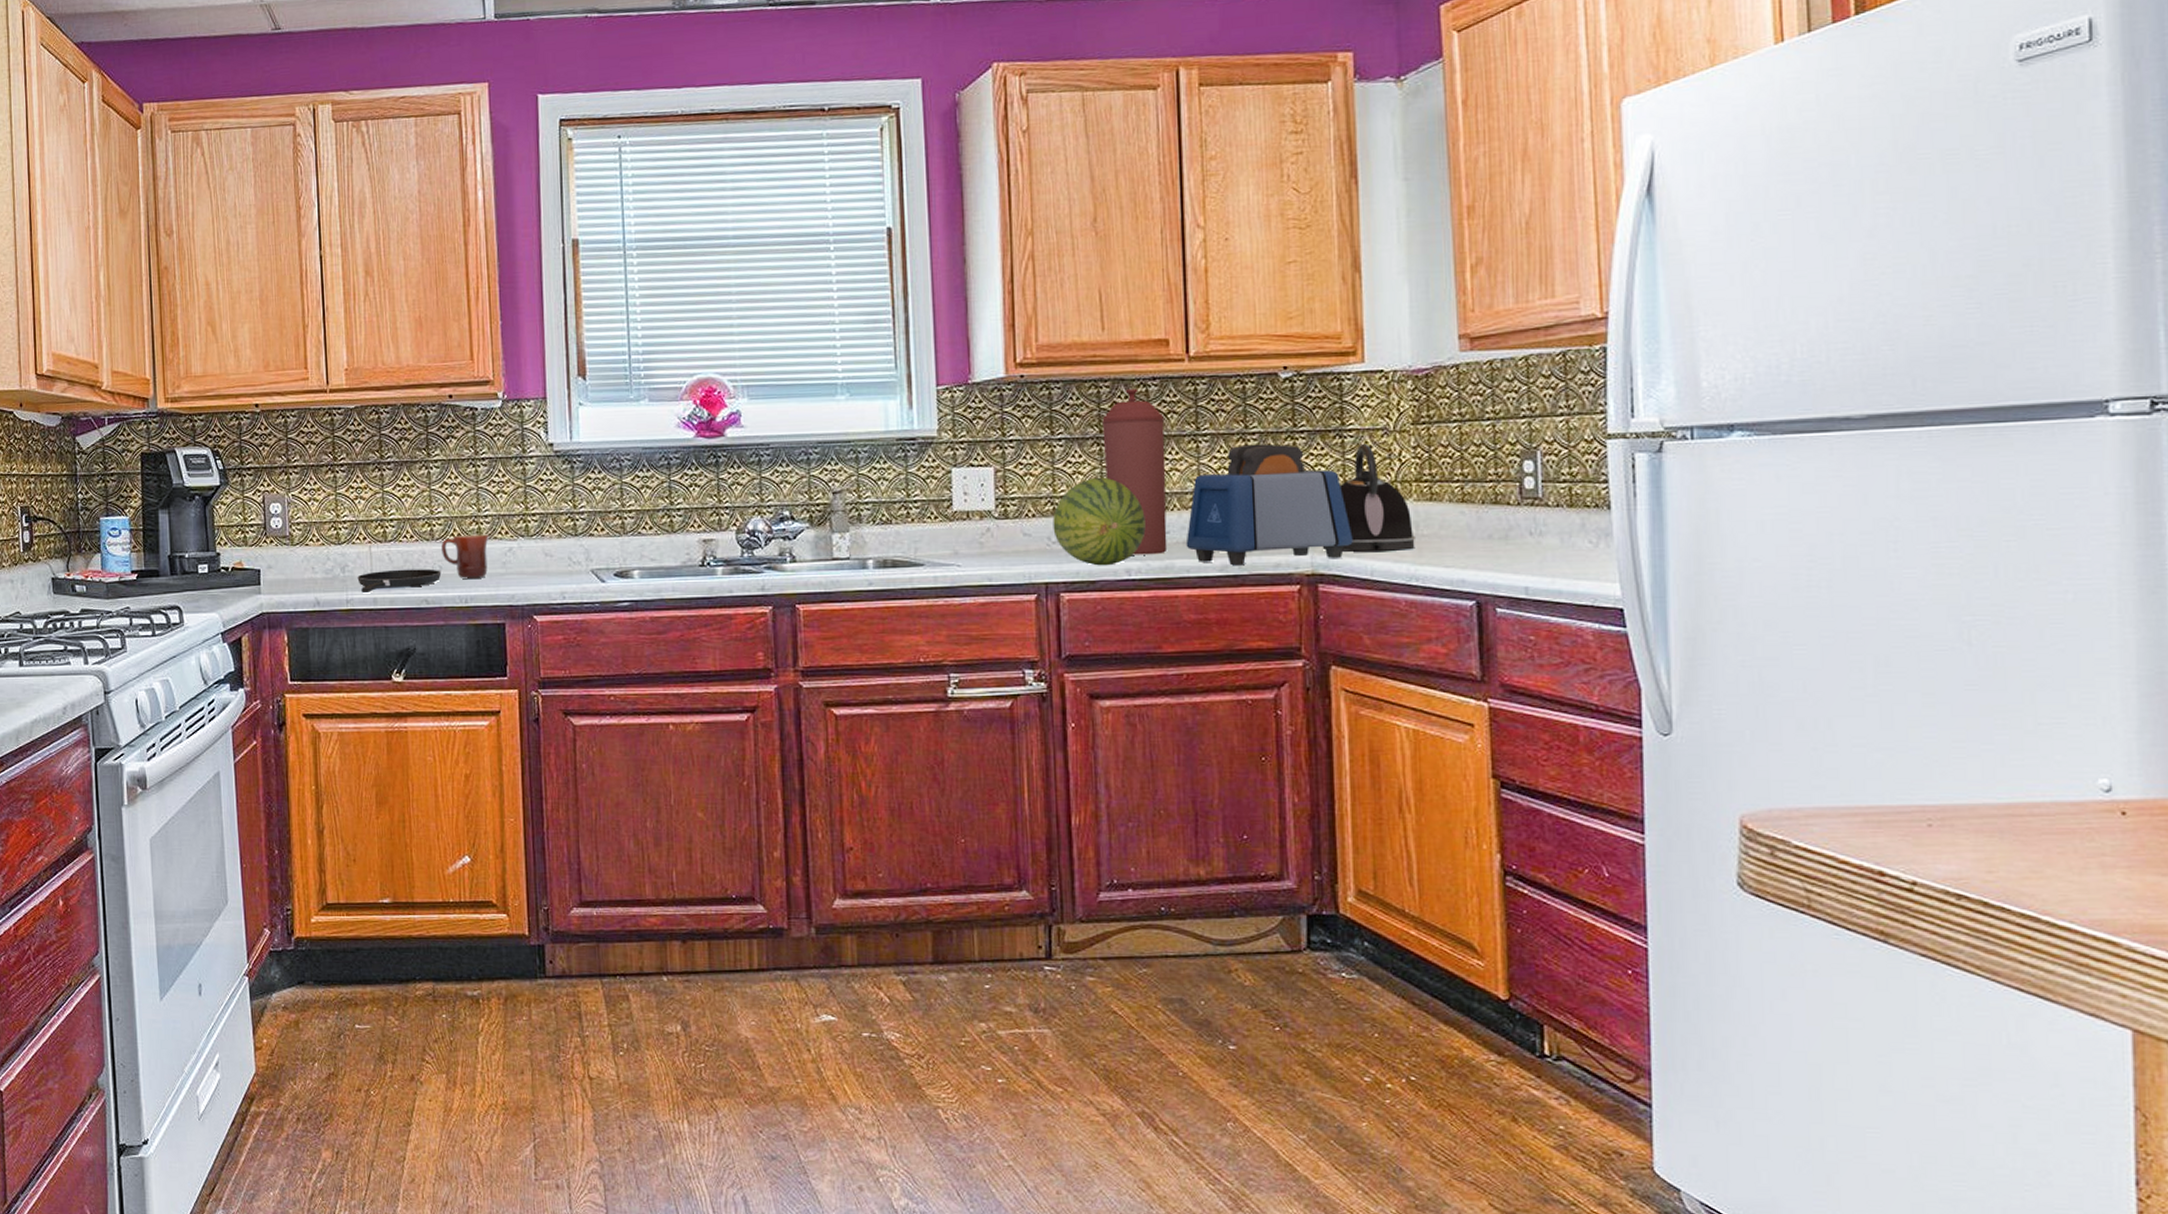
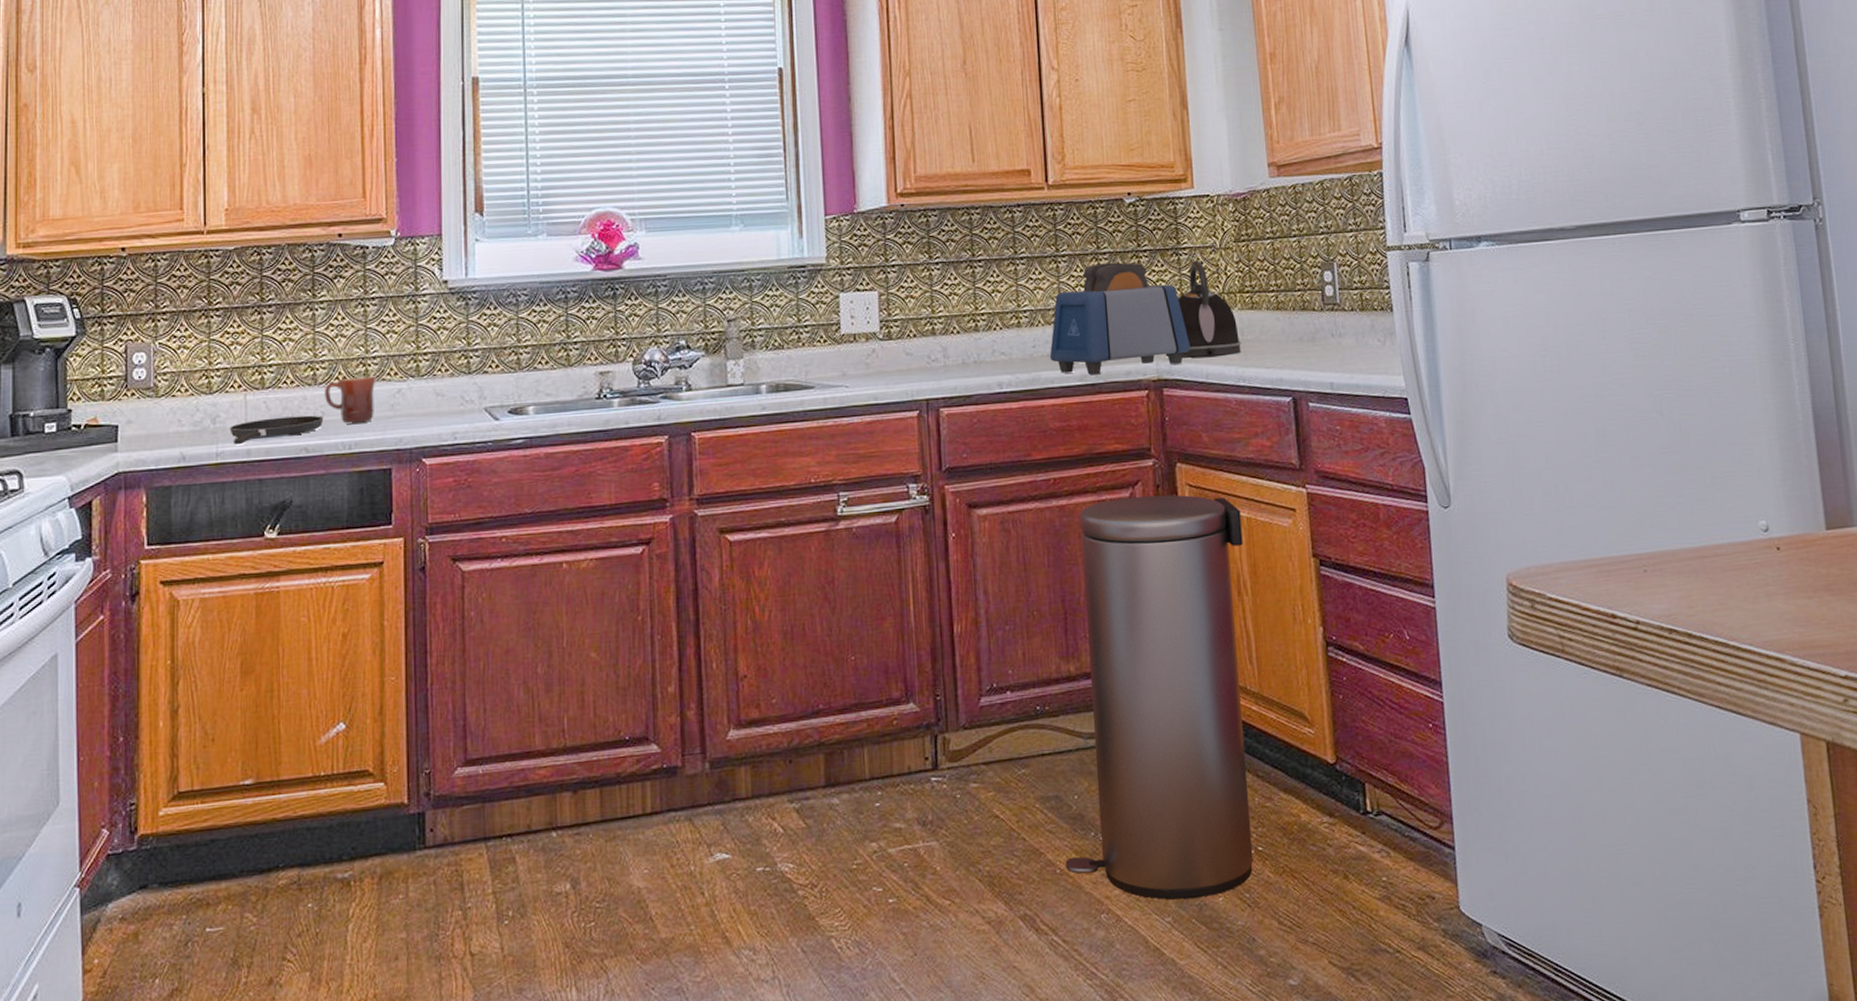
fruit: present [1053,477,1146,566] -> none [932,297,1015,381]
canister: present [1102,389,1168,555] -> none [974,215,1034,369]
pedal bin: none [1189,699,1408,1120] -> present [1065,494,1254,900]

